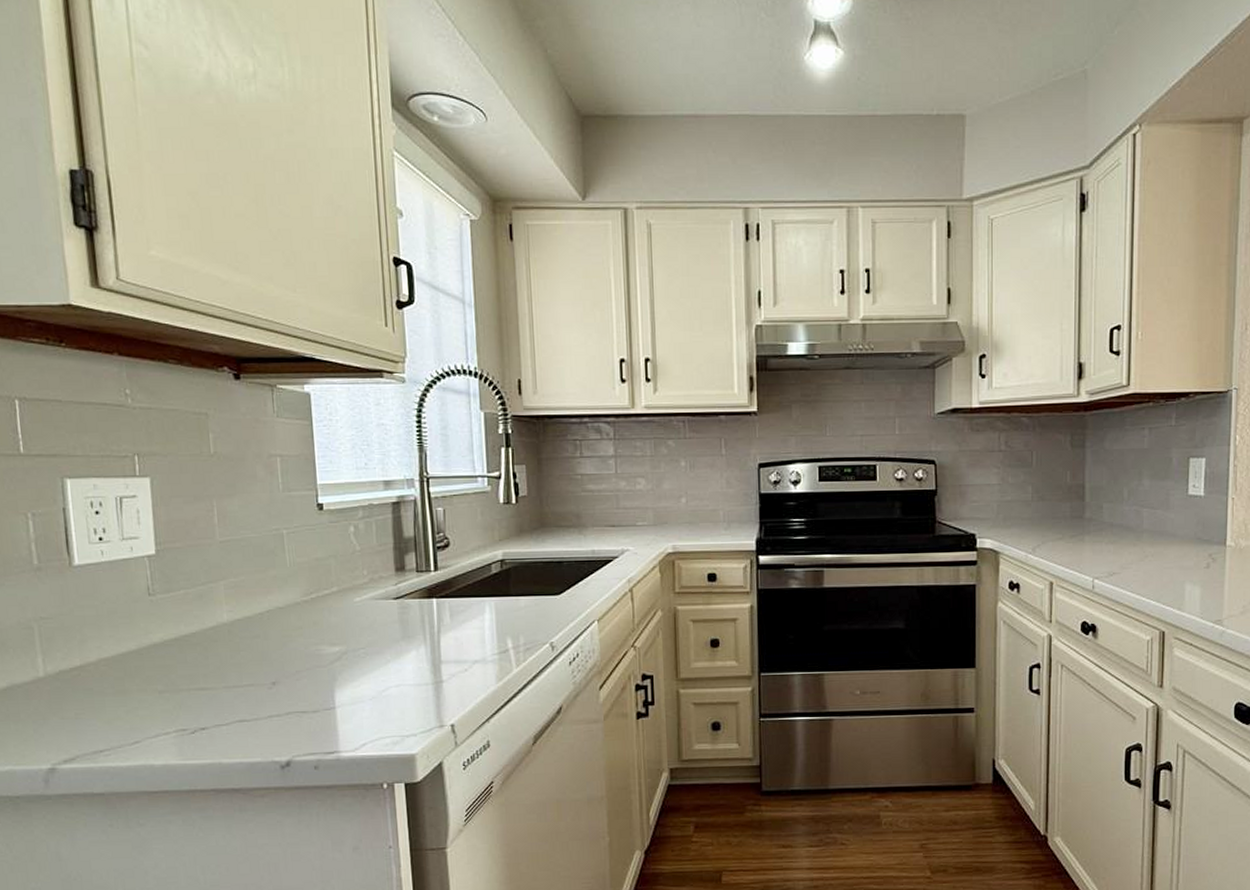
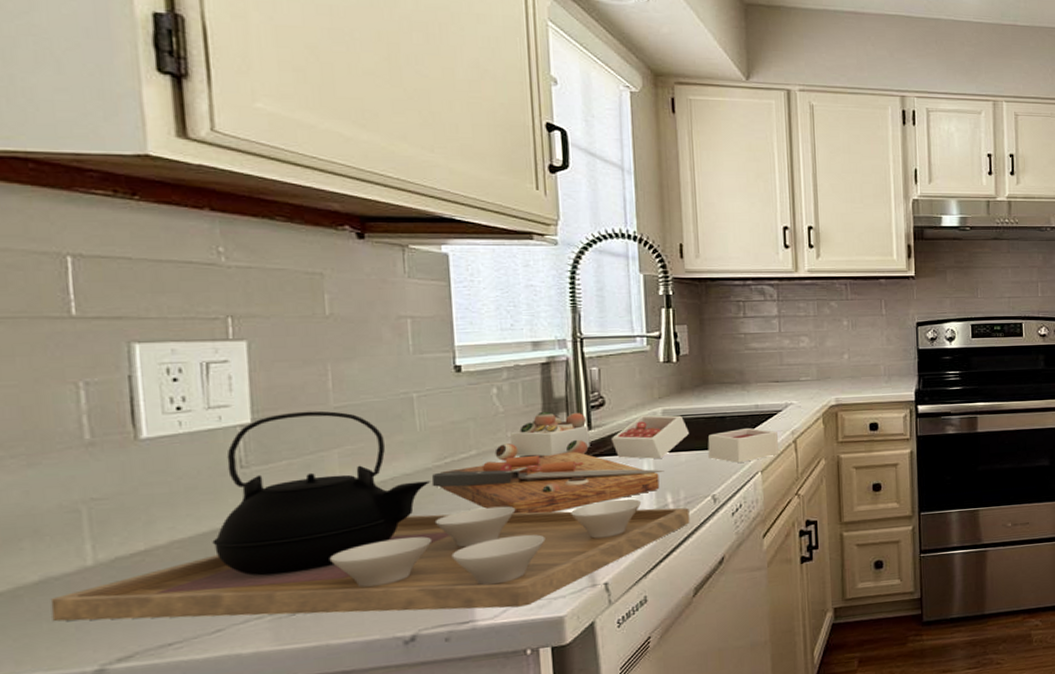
tea set: none [15,544,529,742] -> present [50,410,690,622]
cutting board: none [300,550,615,652] -> present [431,411,779,514]

